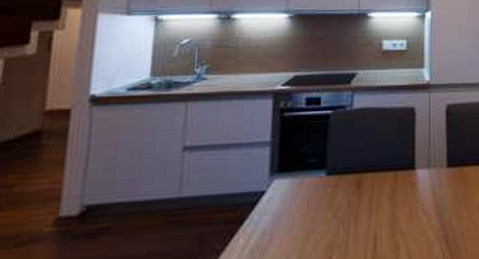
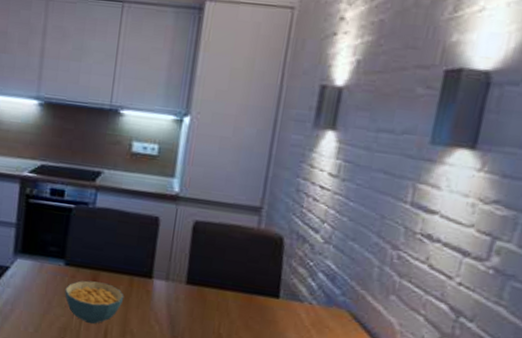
cereal bowl: none [328,185,390,234] -> present [64,280,124,324]

